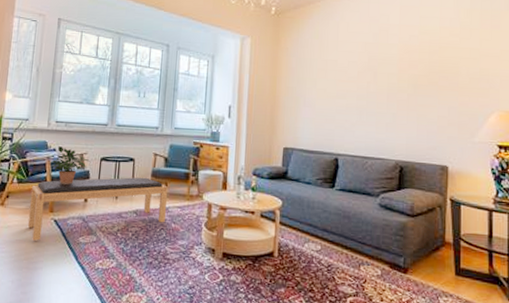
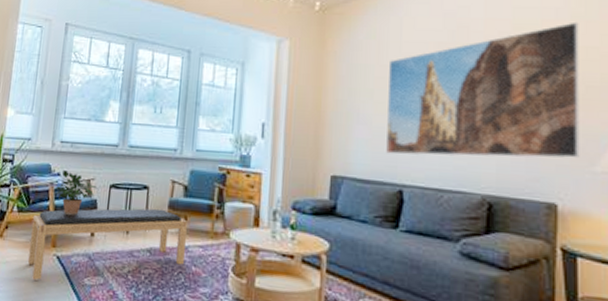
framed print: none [326,29,466,132] -> present [386,21,580,158]

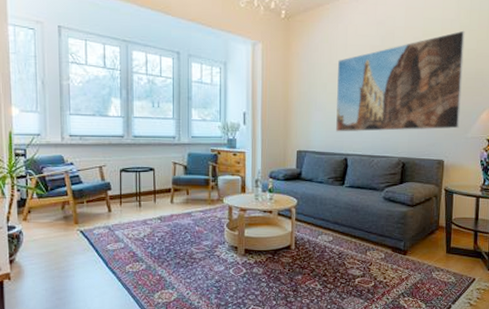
bench: present [27,208,187,280] -> none [52,185,189,251]
potted plant: present [54,170,98,216] -> none [70,160,110,197]

